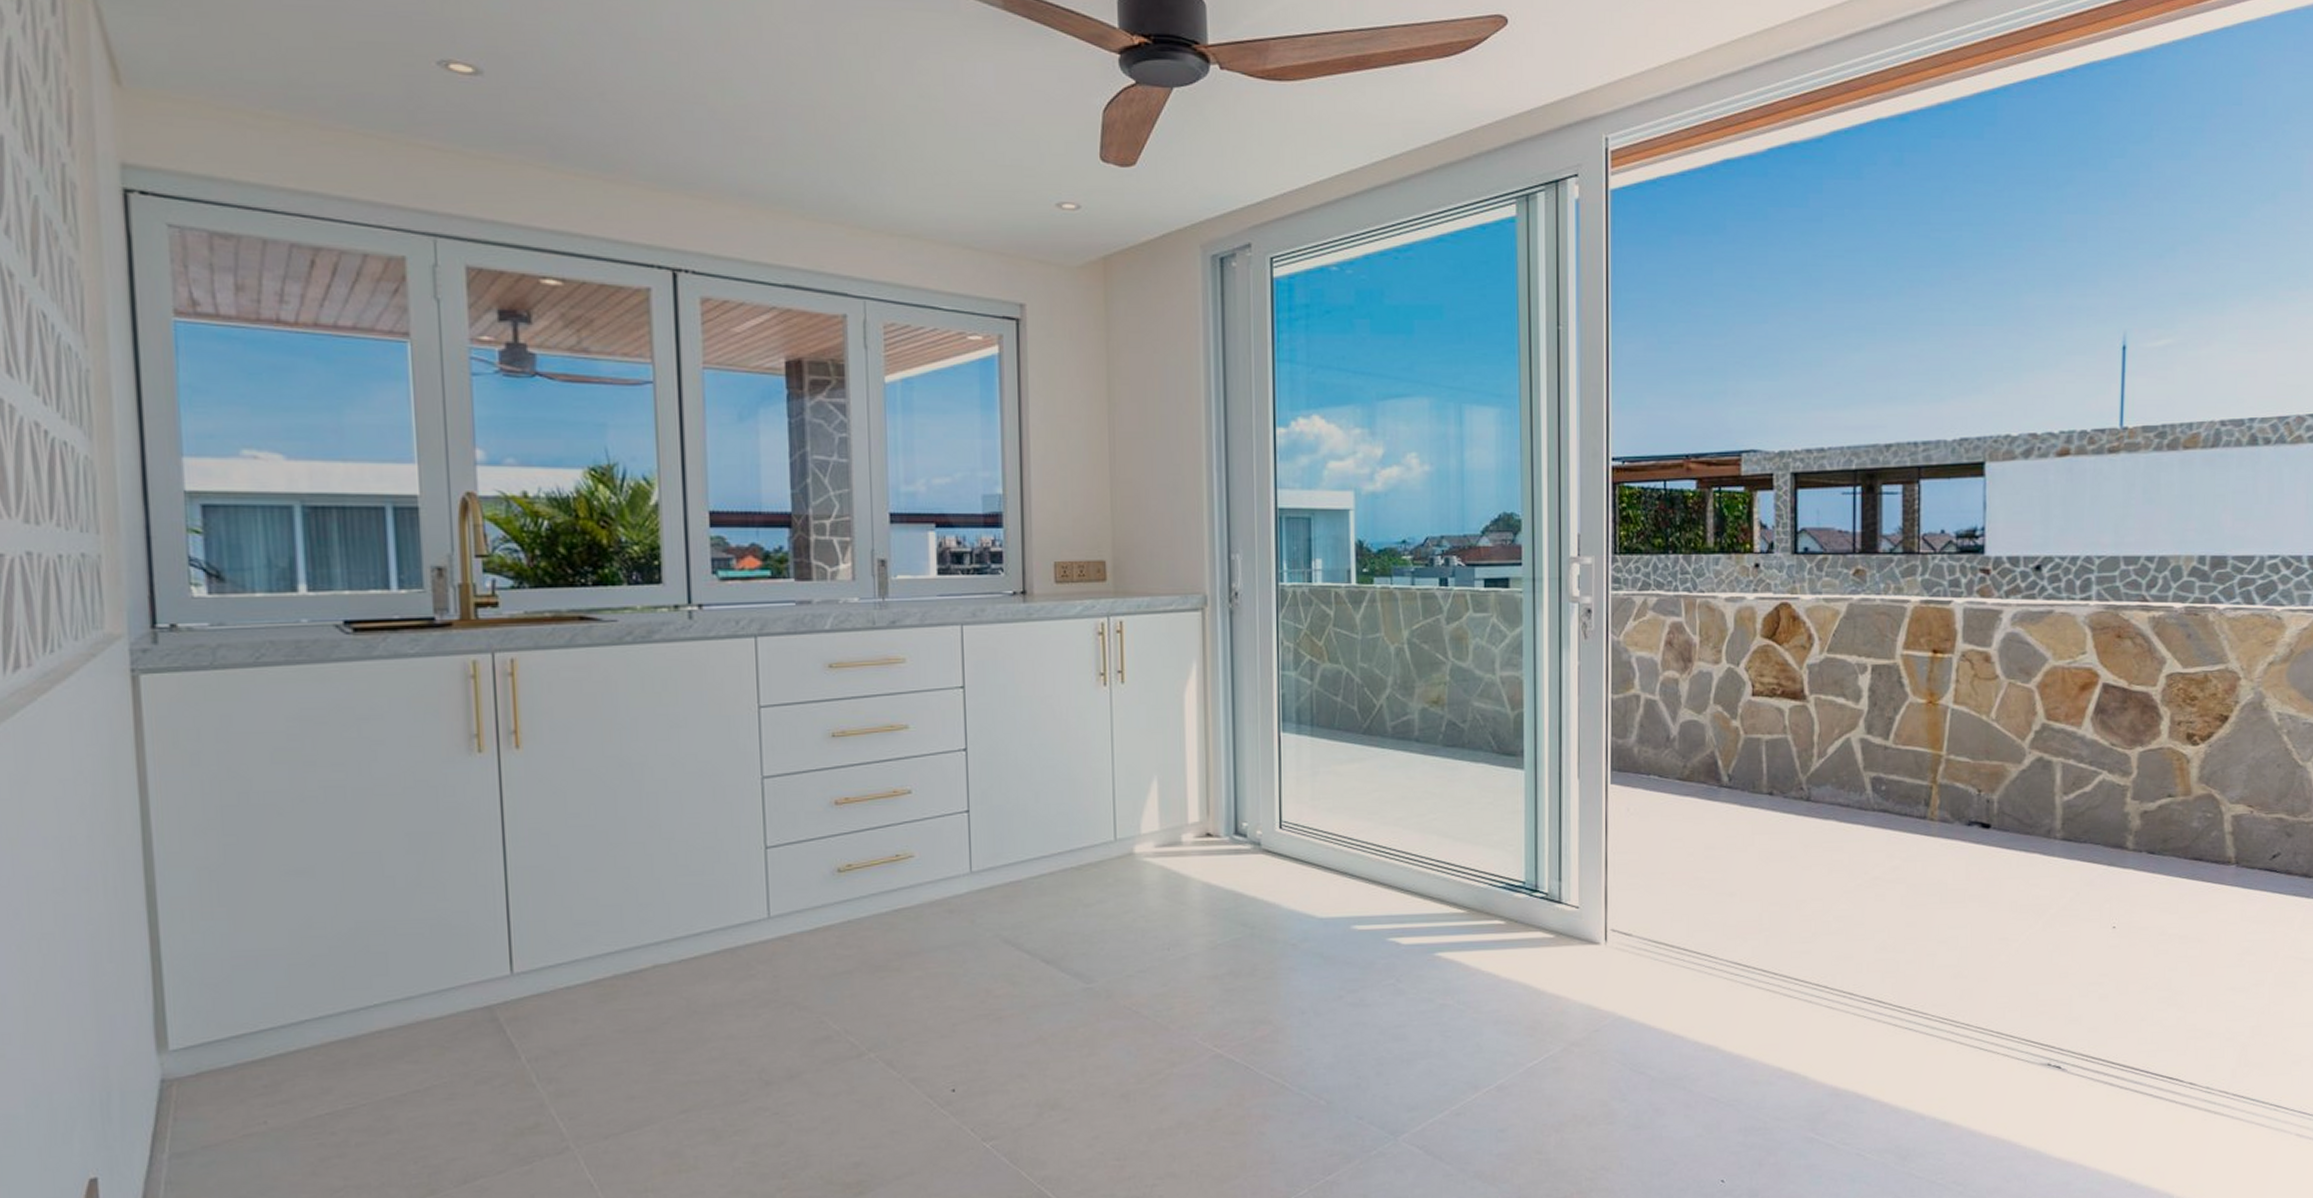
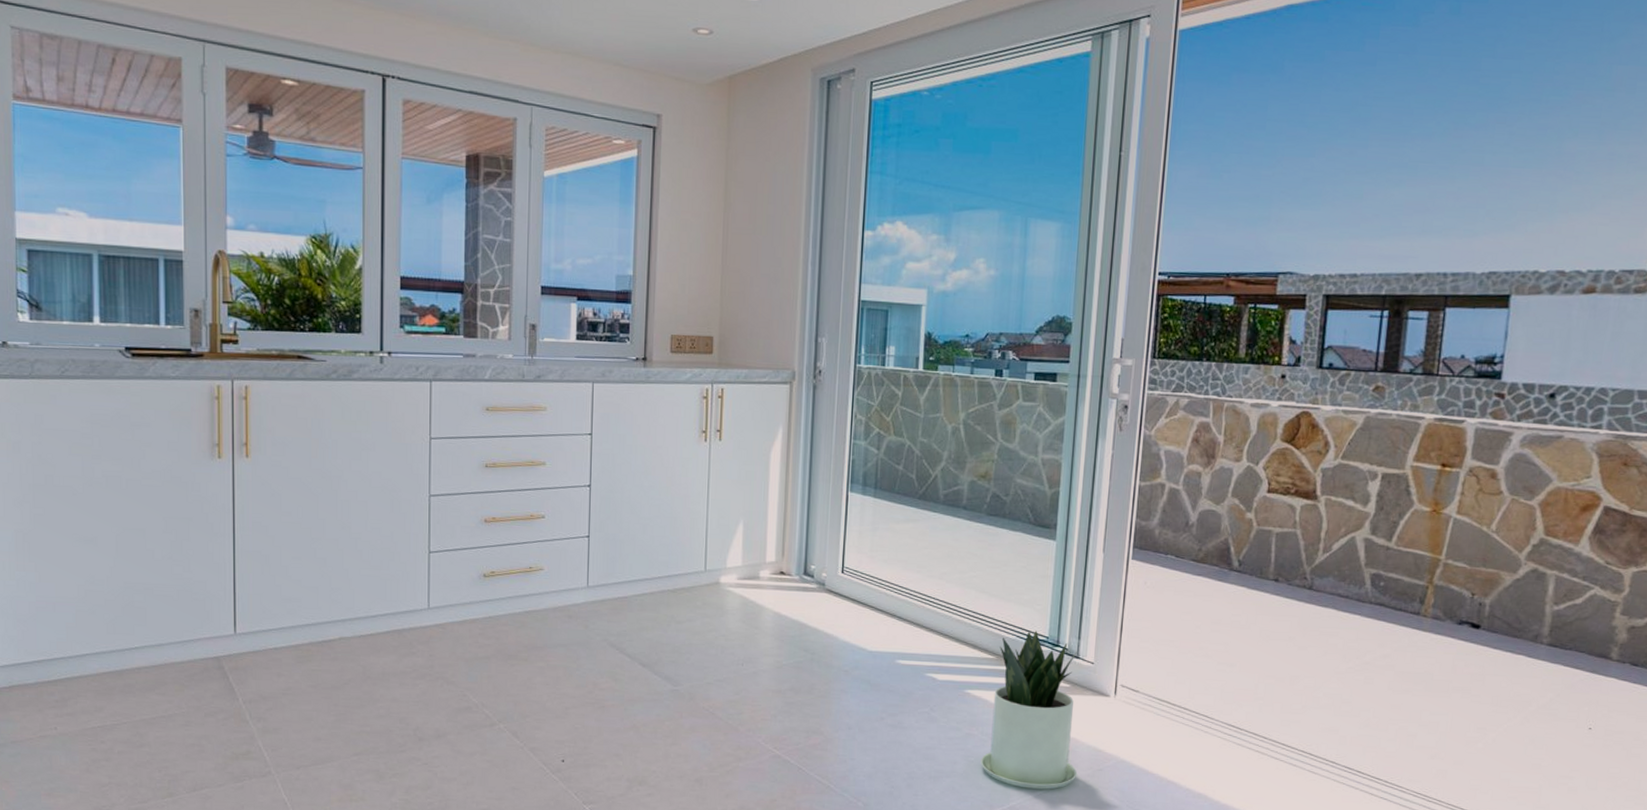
planter: none [1460,876,1572,1062] -> present [981,631,1078,790]

